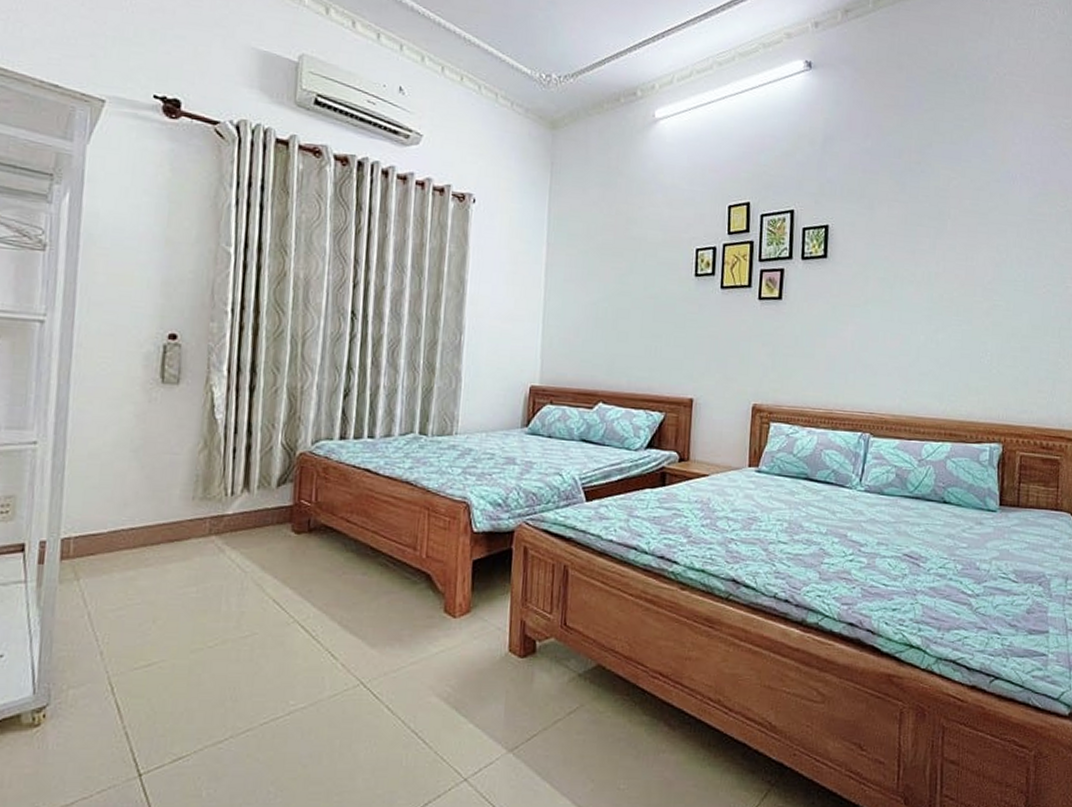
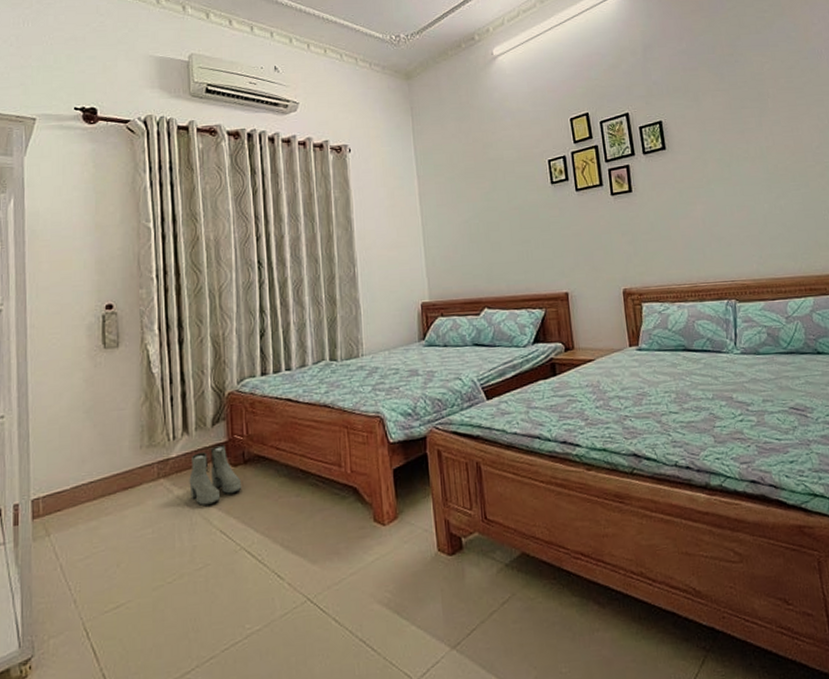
boots: none [244,508,304,571] -> present [189,445,242,506]

